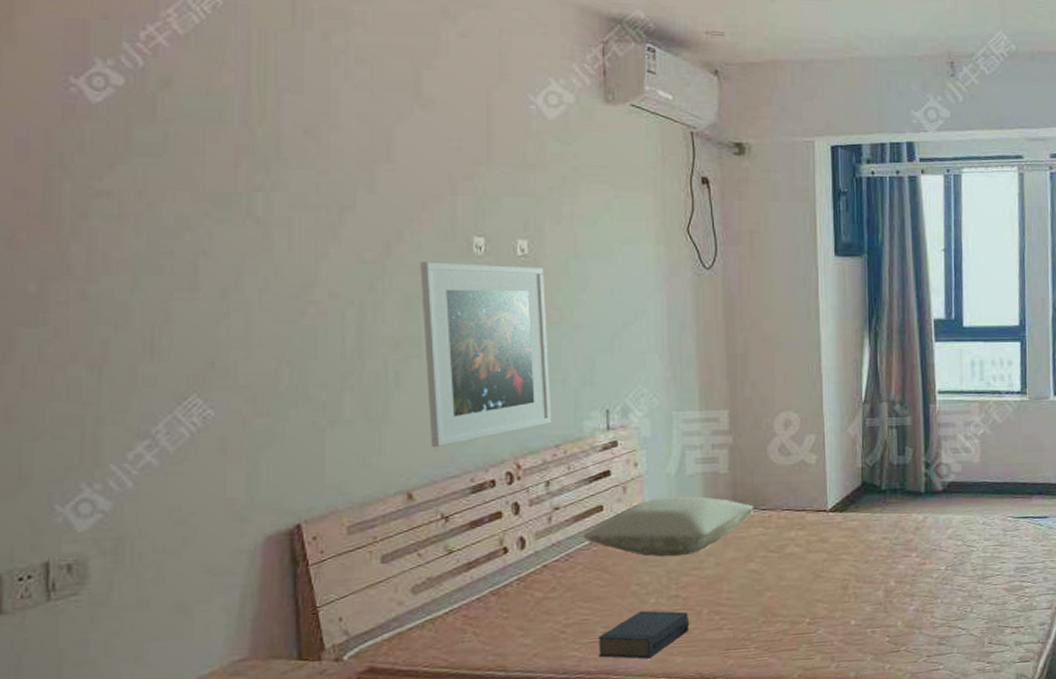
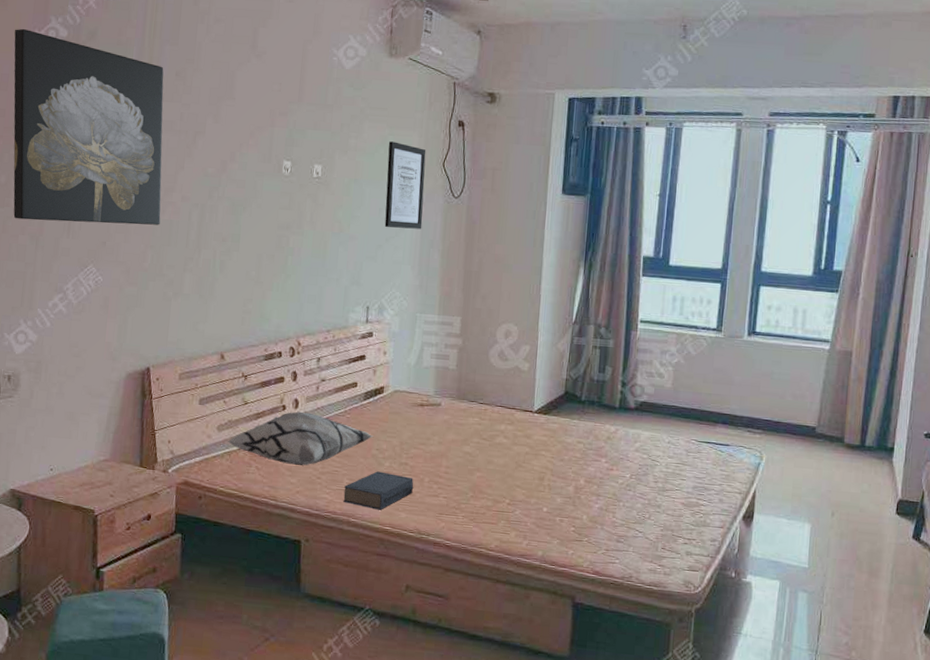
wall art: none [33,74,299,342] -> present [13,28,164,225]
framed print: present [420,262,552,447] -> none [240,177,332,322]
decorative pillow: none [428,551,630,622] -> present [227,411,373,466]
pillow: present [584,496,754,558] -> none [341,382,474,433]
wall art: none [614,206,668,311] -> present [384,141,426,230]

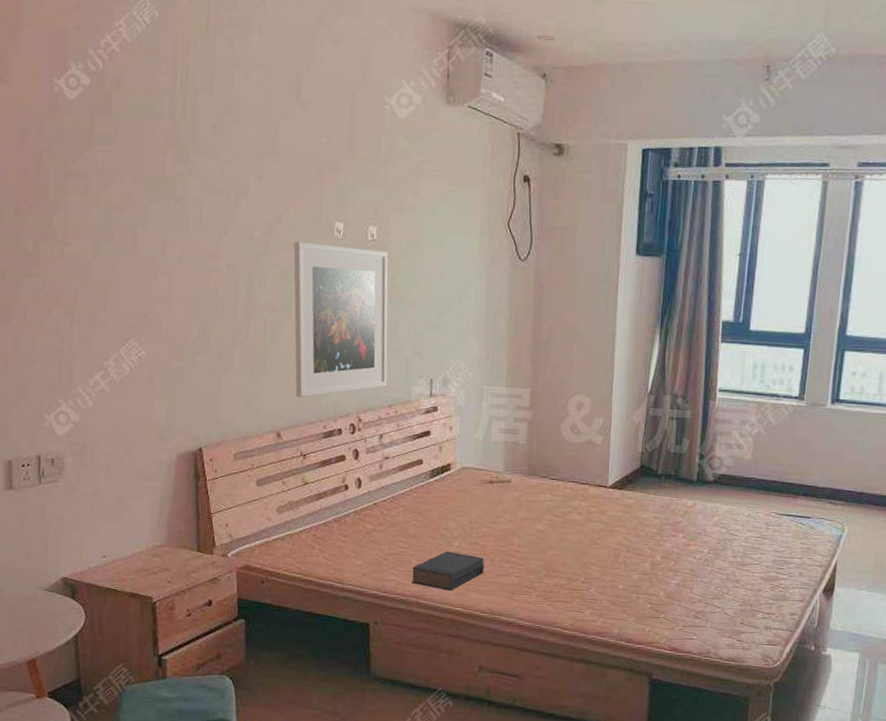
wall art: present [13,28,164,225] -> none [31,76,205,295]
decorative pillow: present [227,411,373,466] -> none [288,491,441,548]
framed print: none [240,177,332,322] -> present [293,241,389,397]
wall art: present [384,141,426,230] -> none [446,199,490,296]

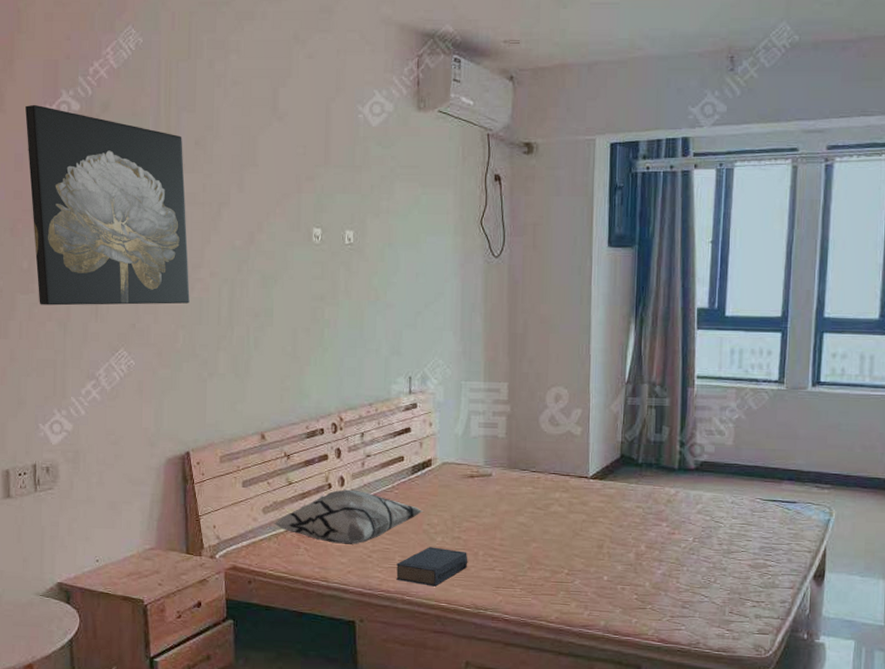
wall art: none [31,76,205,295] -> present [25,104,190,306]
decorative pillow: none [288,491,441,548] -> present [273,489,423,545]
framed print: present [293,241,389,397] -> none [274,248,368,399]

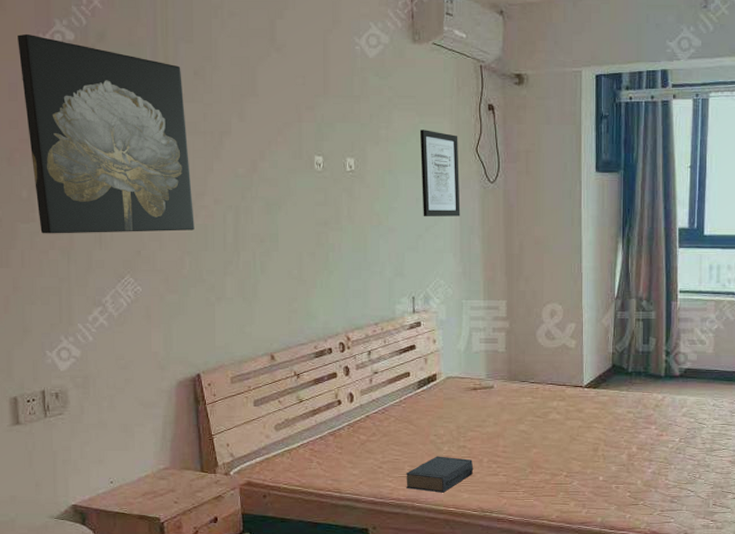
decorative pillow: present [273,489,423,545] -> none [286,405,430,458]
wall art: none [422,201,463,293] -> present [419,130,461,217]

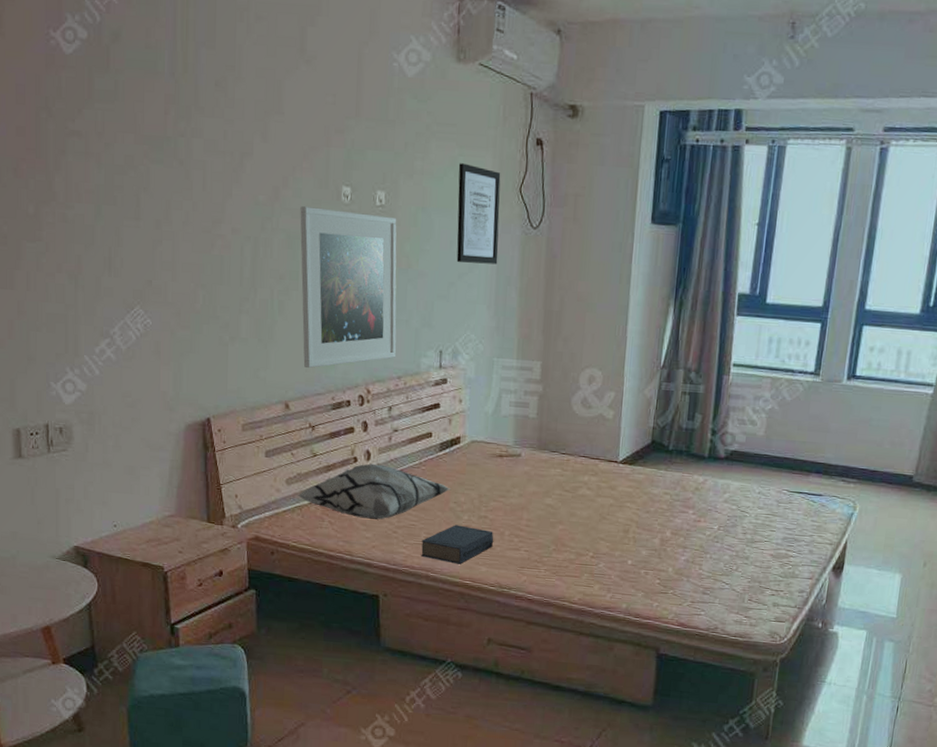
wall art: present [18,33,195,234] -> none [26,28,210,262]
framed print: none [277,176,373,321] -> present [300,206,397,368]
decorative pillow: none [286,405,430,458] -> present [297,463,450,520]

